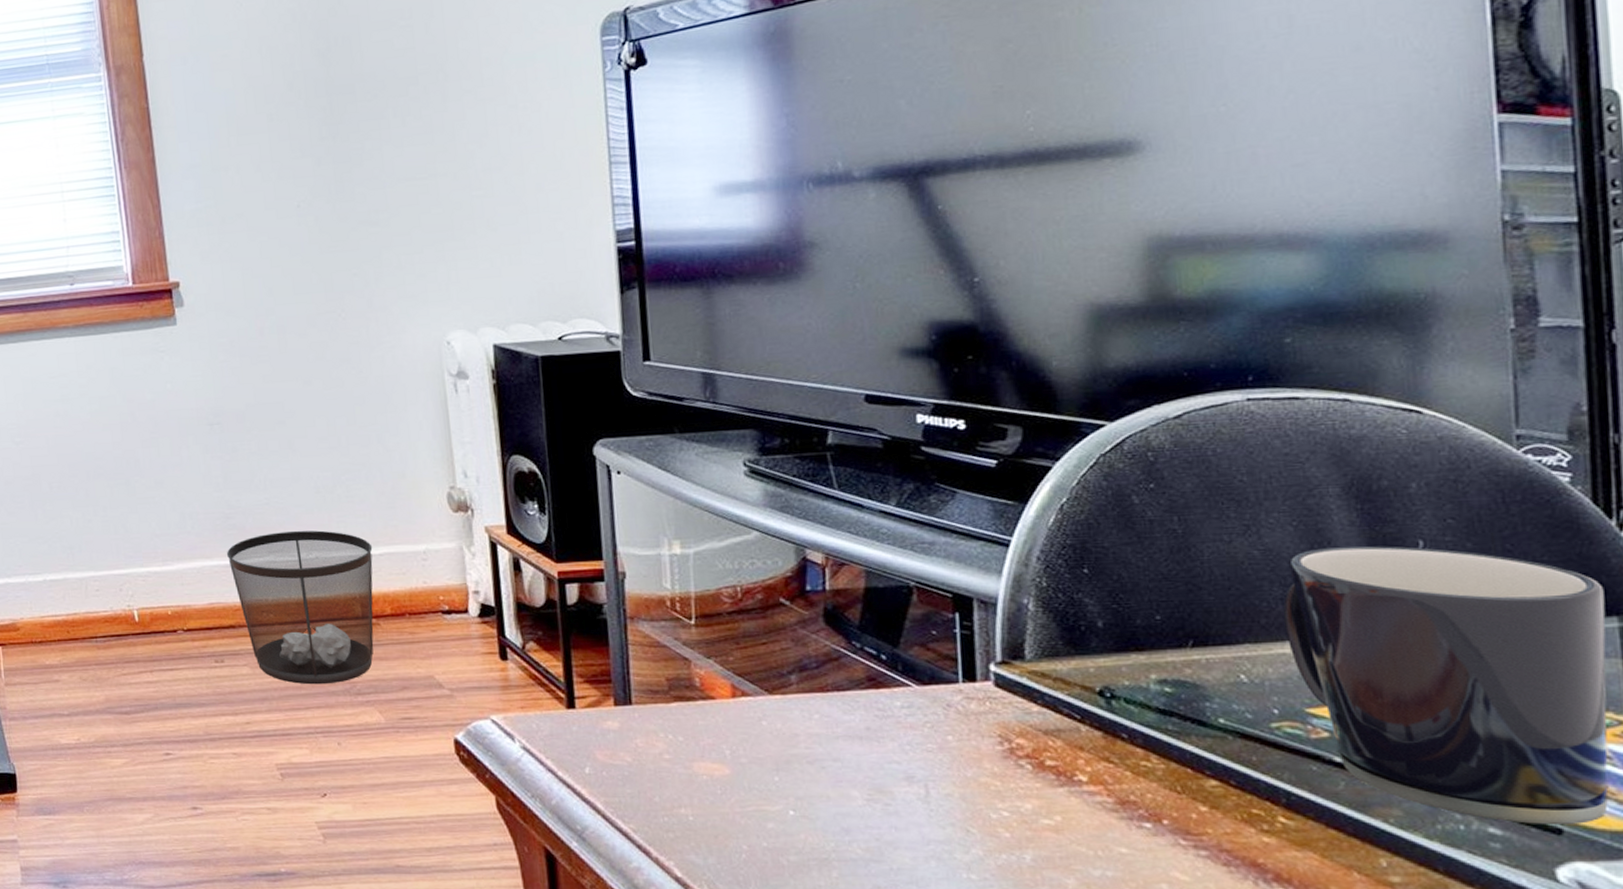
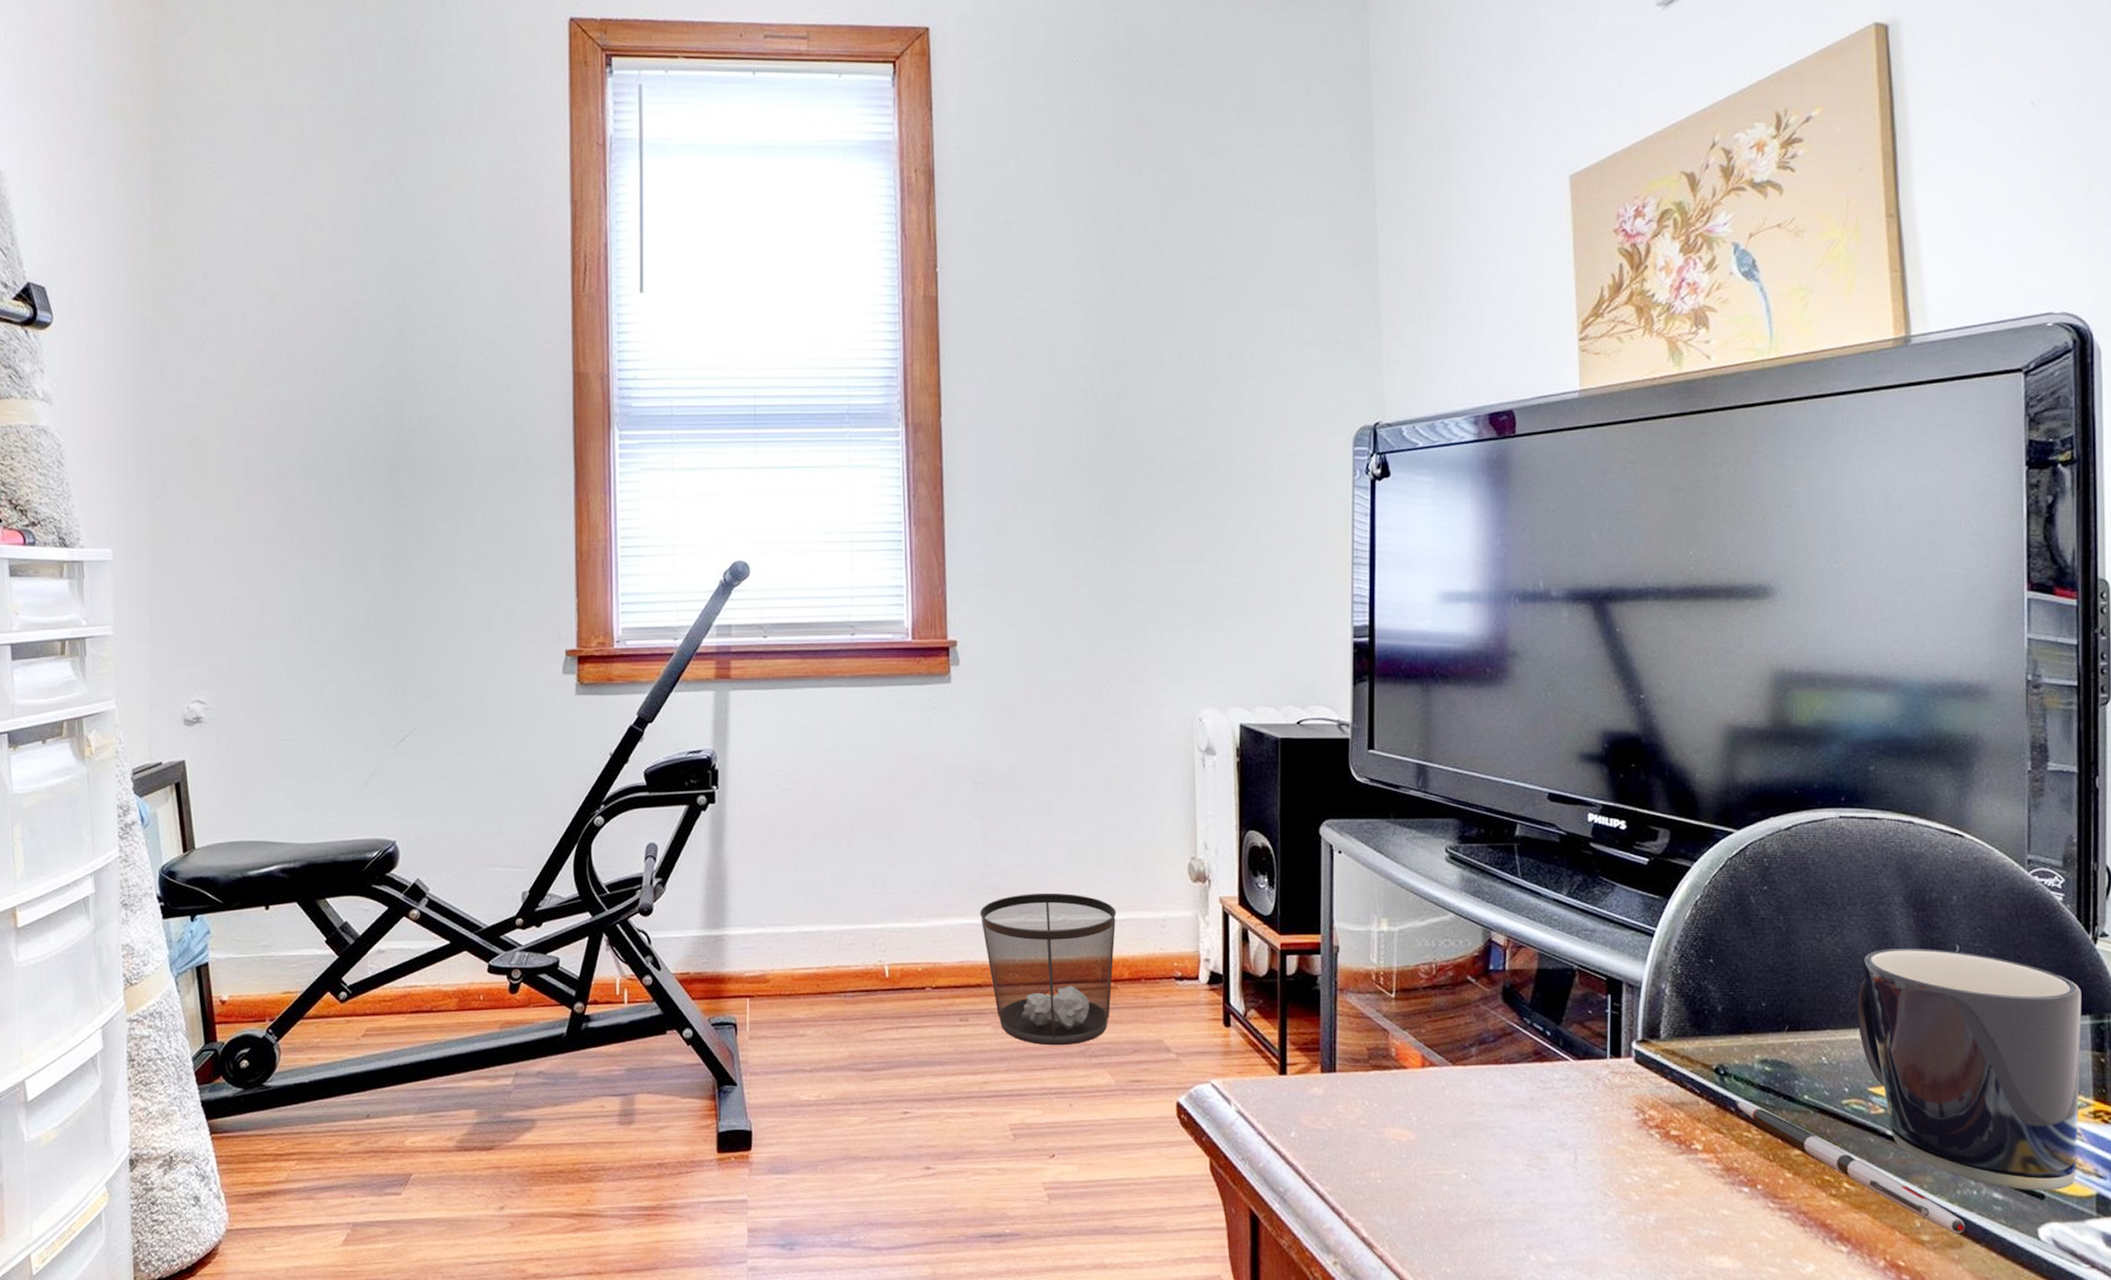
pen: none [1126,726,1450,874] -> present [1734,1100,1965,1233]

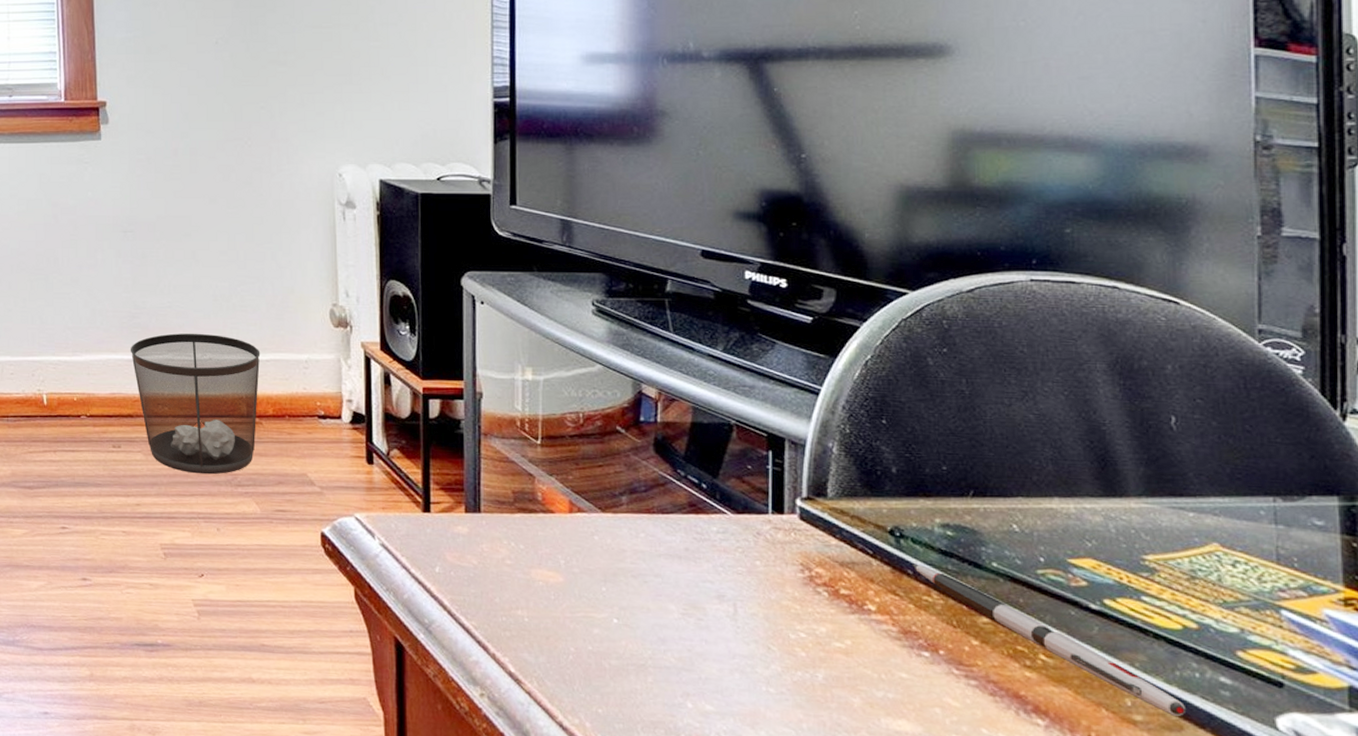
mug: present [1857,947,2082,1191] -> none [1053,416,1328,679]

